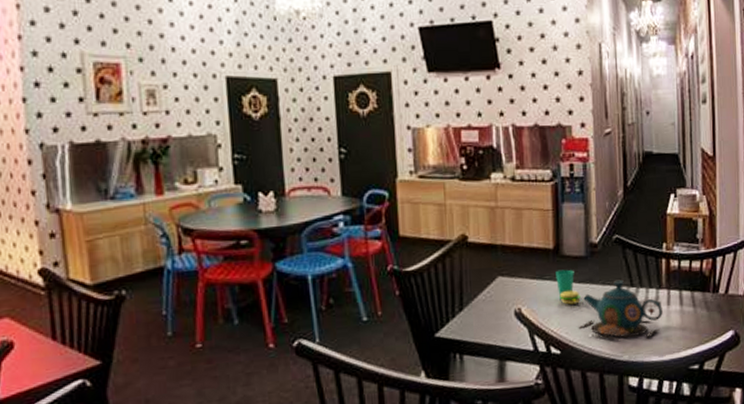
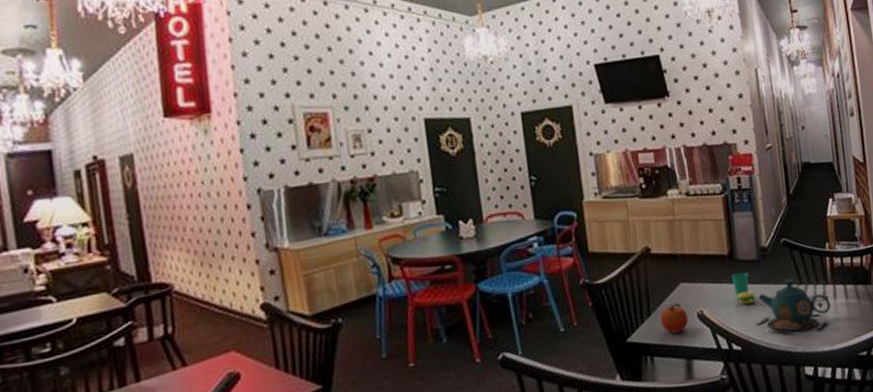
fruit: none [474,298,504,331] -> present [660,303,689,334]

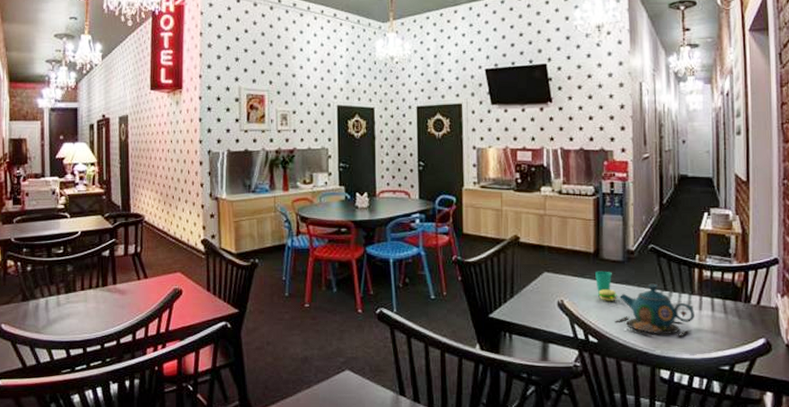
fruit: present [660,303,689,334] -> none [523,290,549,317]

